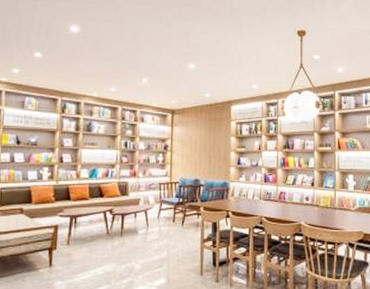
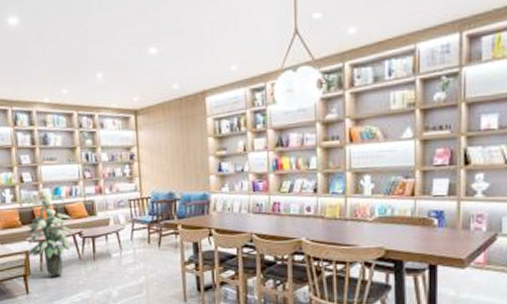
indoor plant: none [57,169,105,250] -> present [25,189,73,277]

